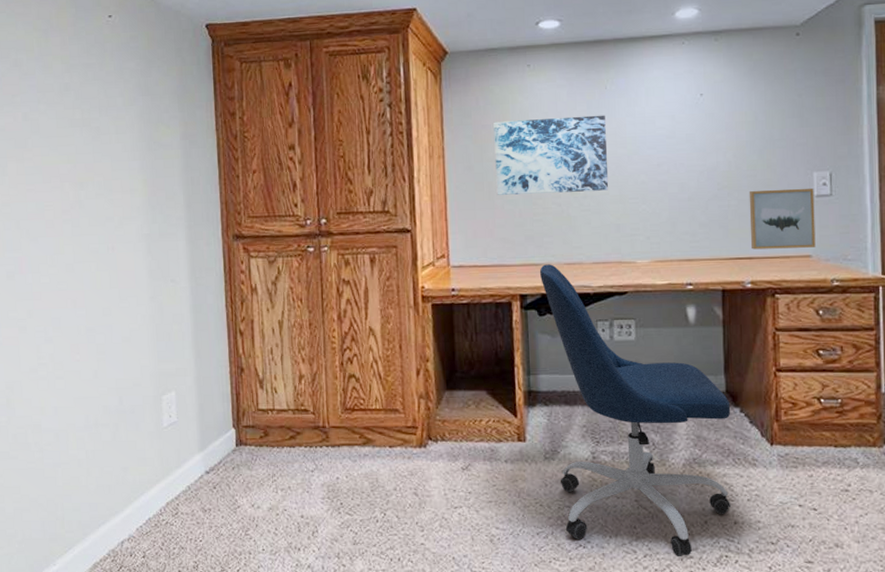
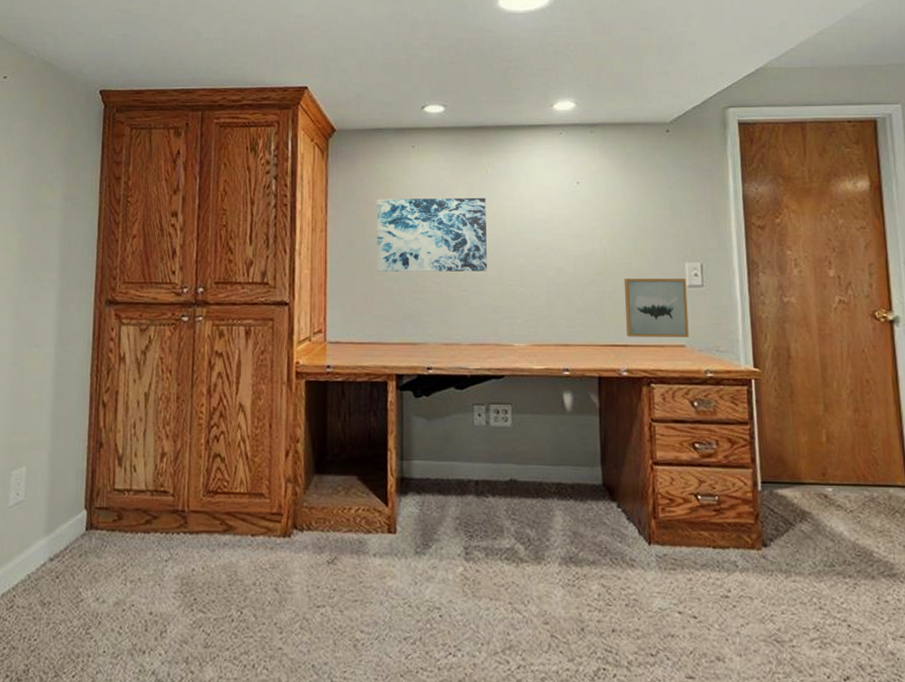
office chair: present [539,264,731,557] -> none [416,344,608,670]

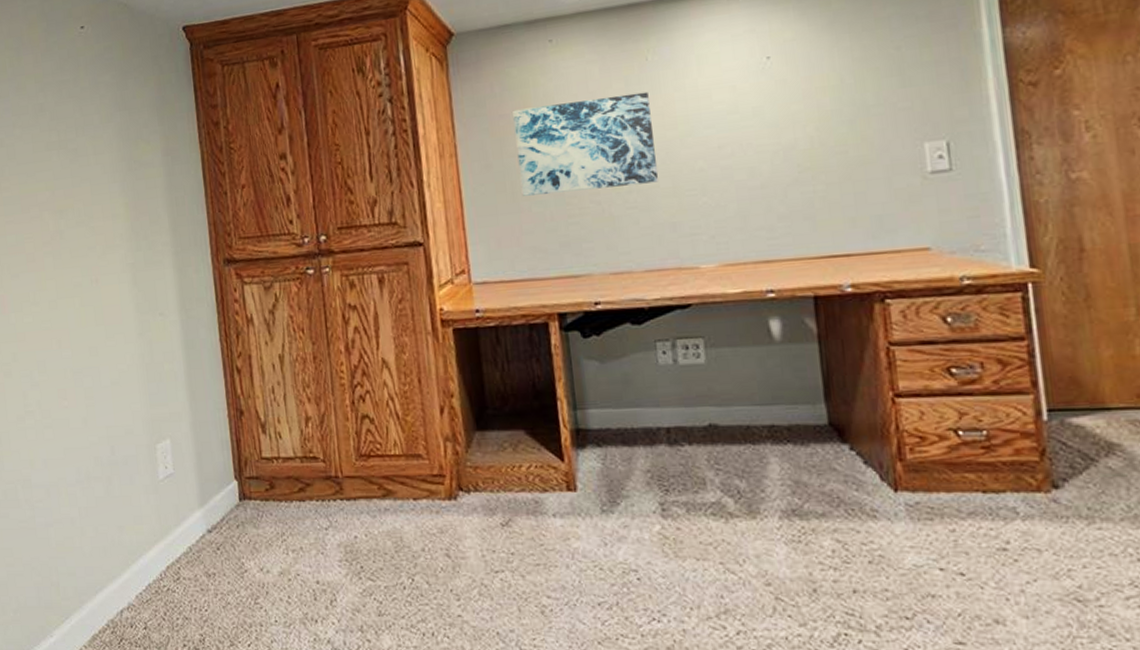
wall art: present [623,278,689,337] -> none [839,162,935,245]

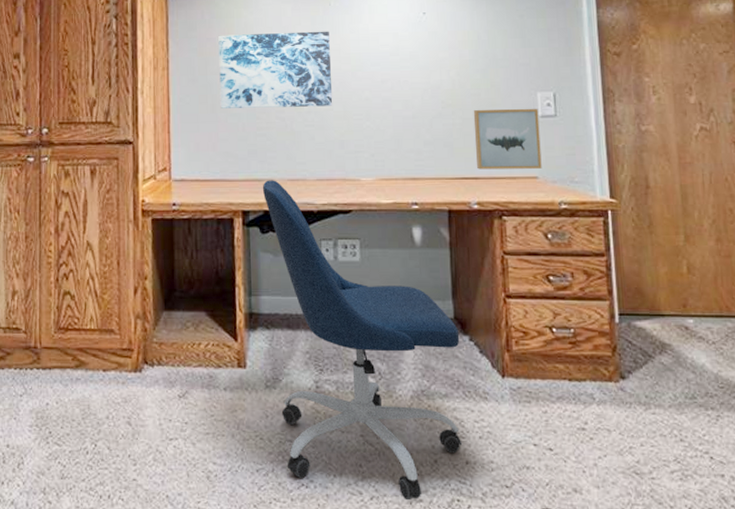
office chair: none [580,275,846,635] -> present [262,180,461,501]
wall art: none [839,162,935,245] -> present [473,108,542,170]

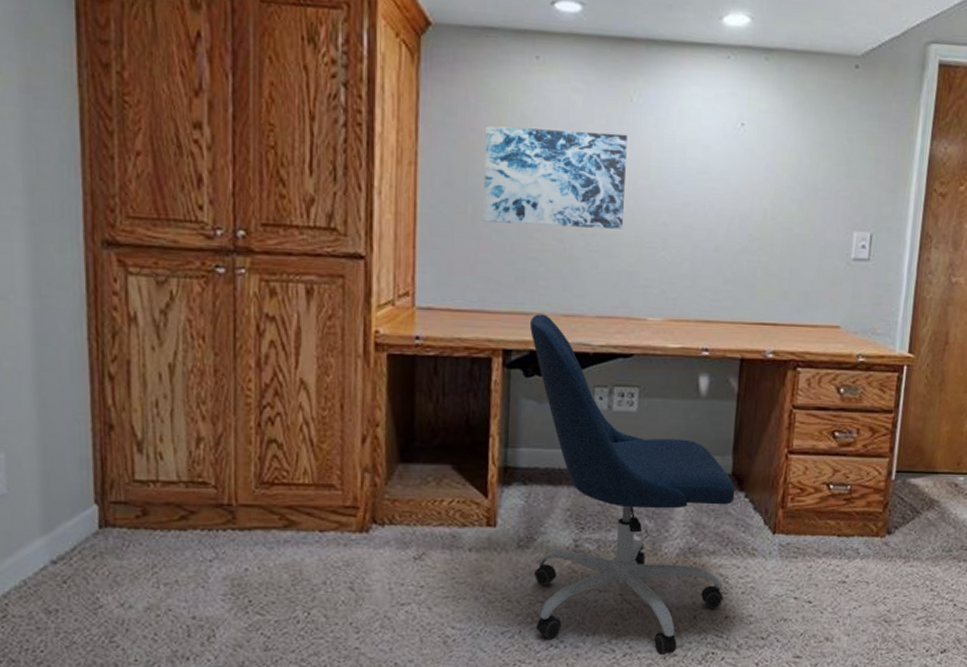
wall art: present [473,108,542,170] -> none [777,246,852,317]

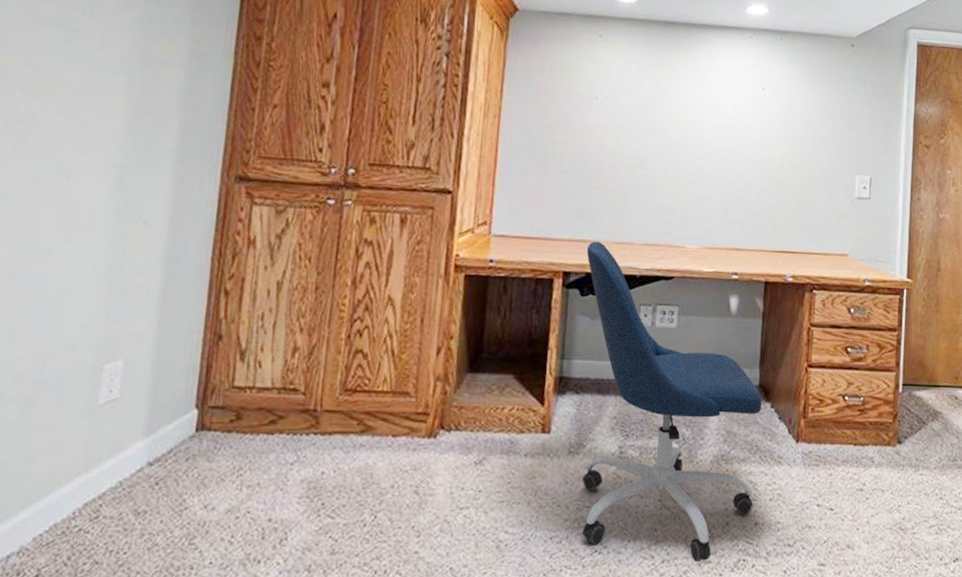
wall art: present [483,125,627,229] -> none [551,87,671,171]

